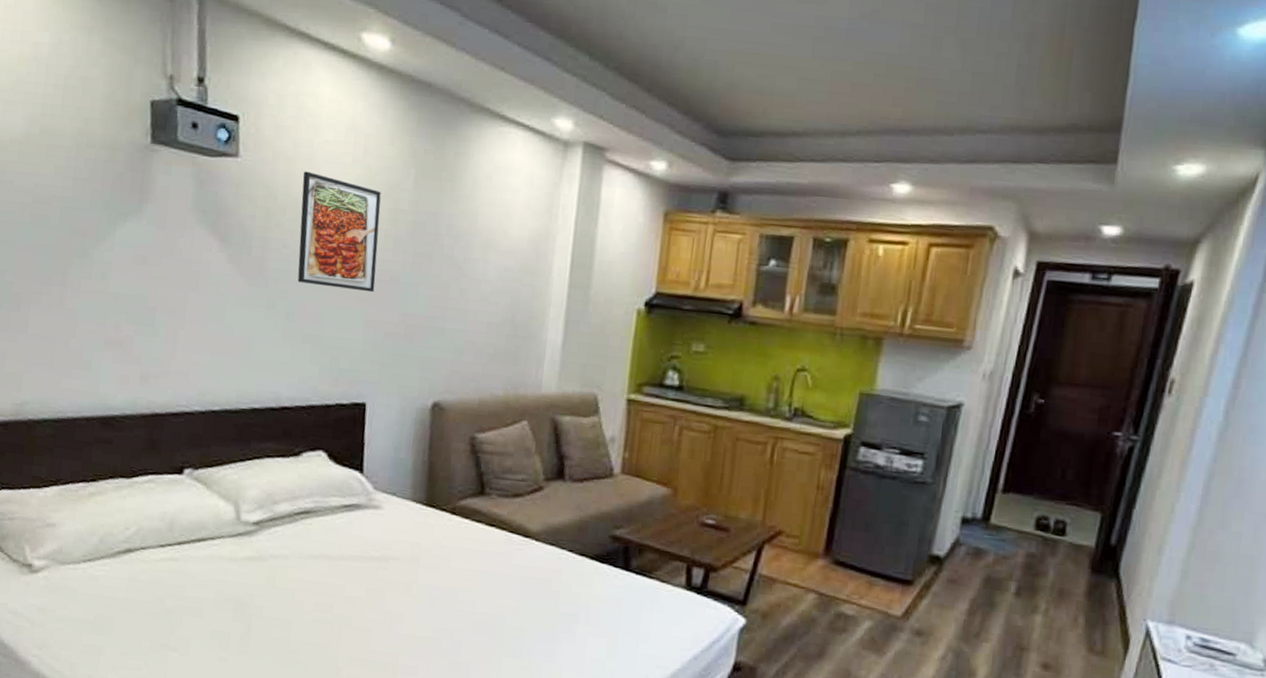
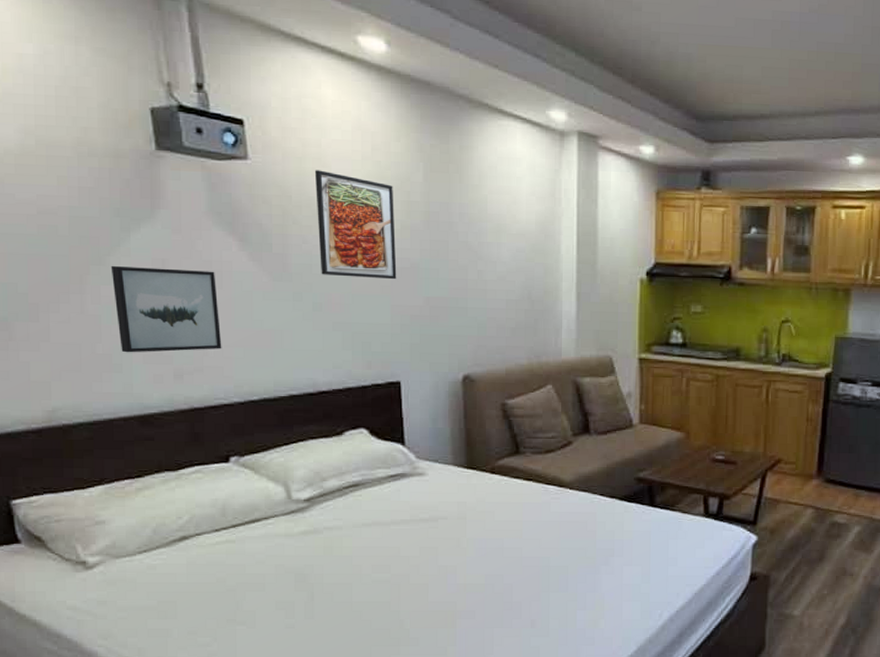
wall art: none [92,259,193,354] -> present [110,265,222,353]

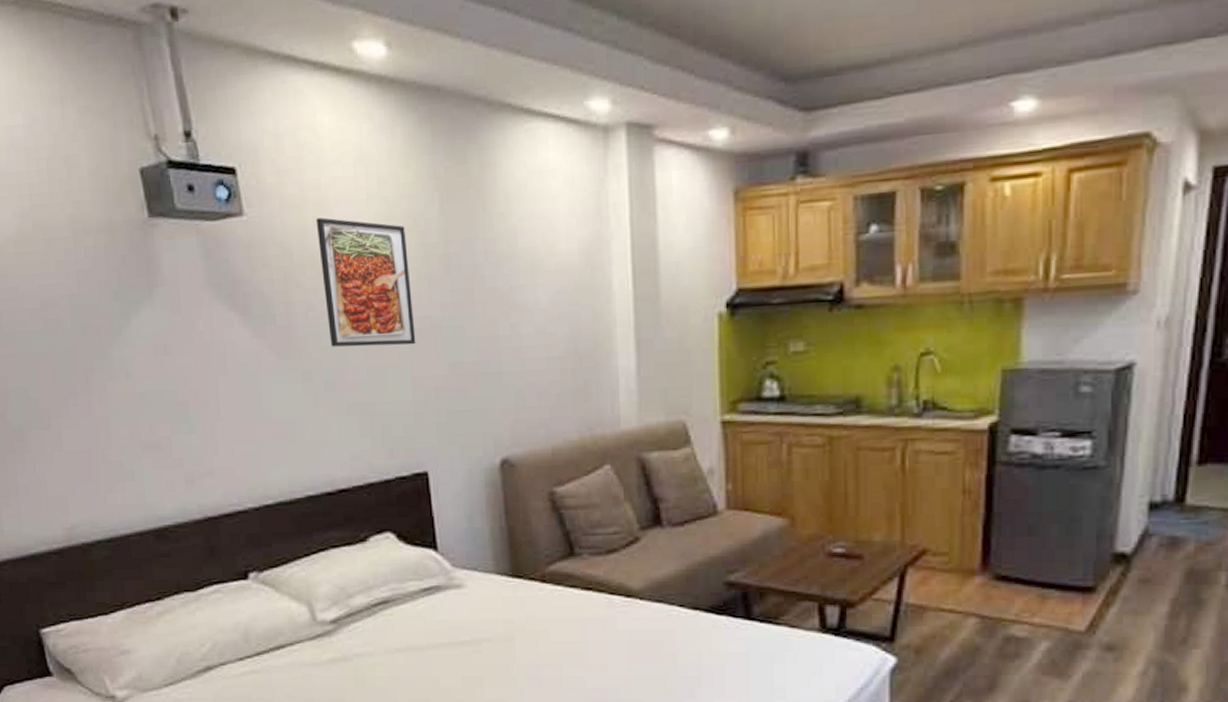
wall art: present [110,265,222,353] -> none [114,354,232,458]

